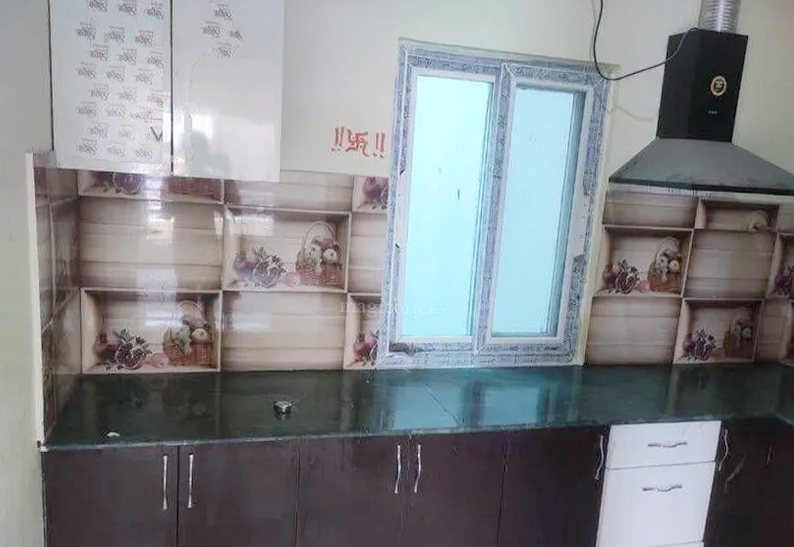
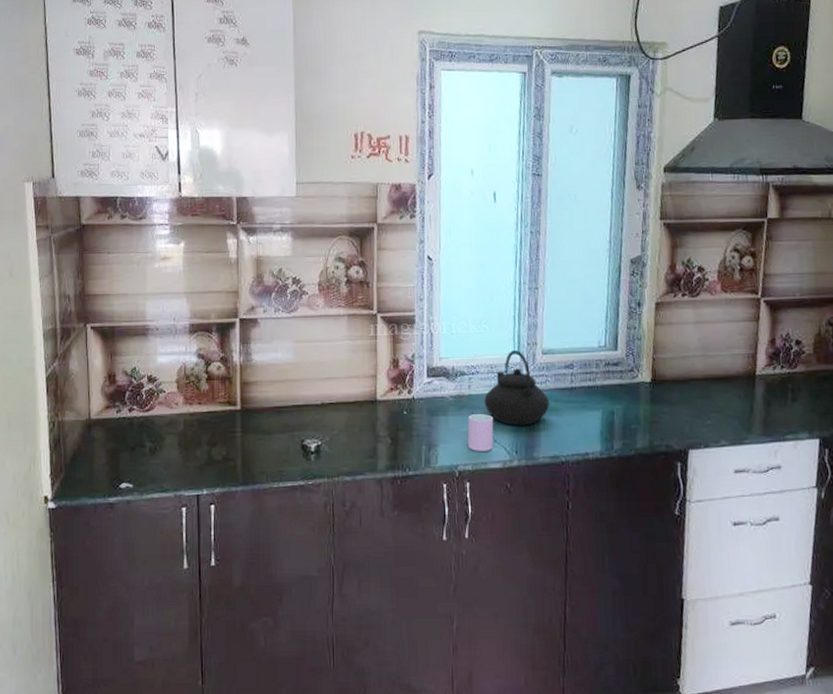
cup: none [422,386,445,419] -> present [468,414,494,451]
teapot: none [438,332,495,398] -> present [484,350,550,426]

